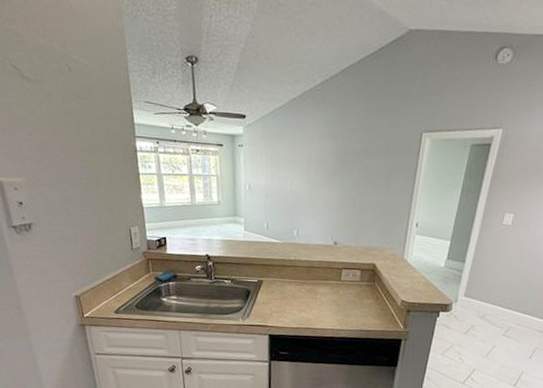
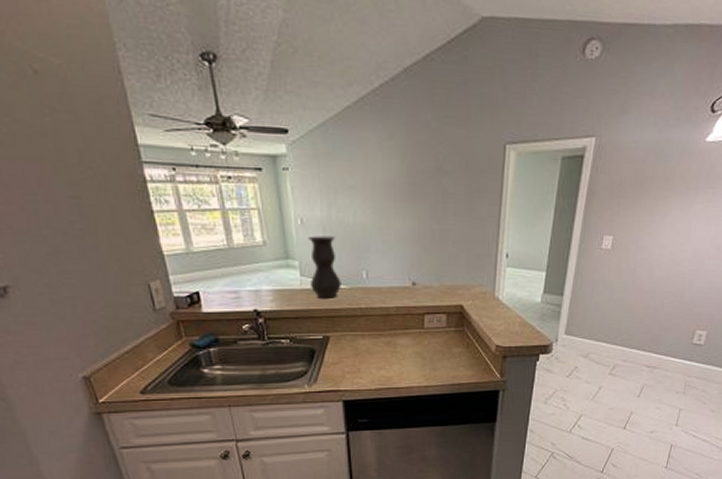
vase: none [252,199,276,251] -> present [308,235,341,300]

